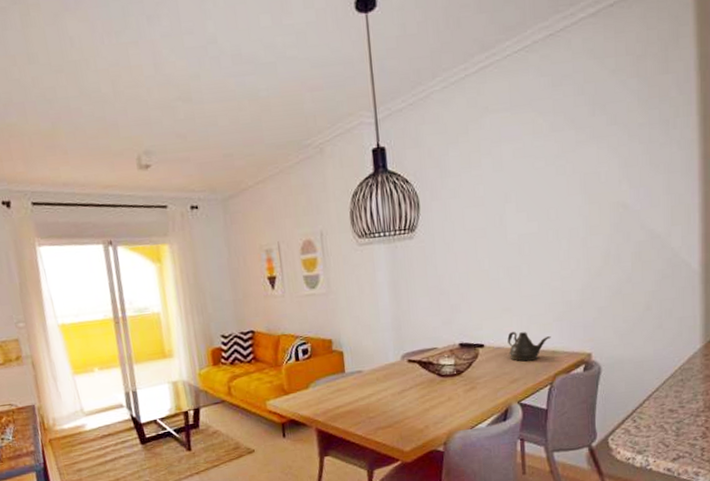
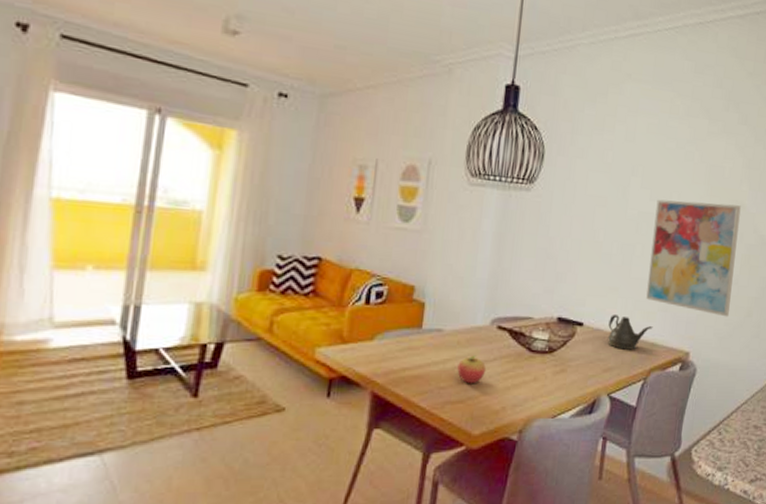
fruit: none [381,387,405,411] -> present [457,355,486,384]
wall art: none [535,206,626,315] -> present [646,199,741,317]

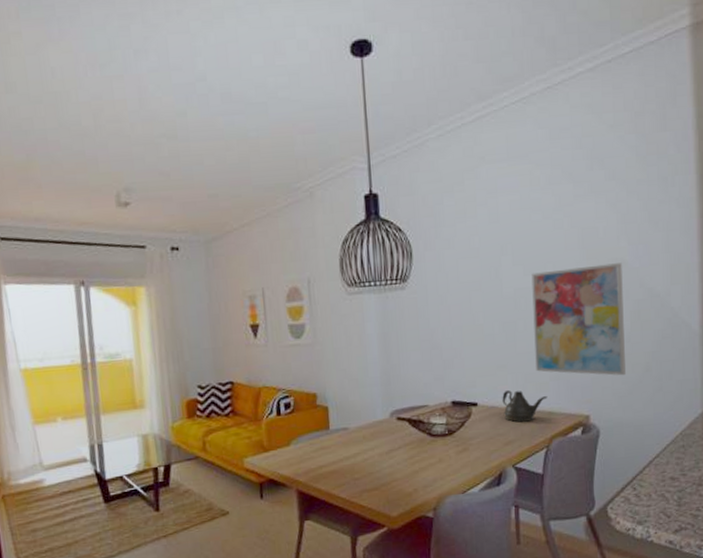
fruit: present [457,355,486,384] -> none [367,446,393,473]

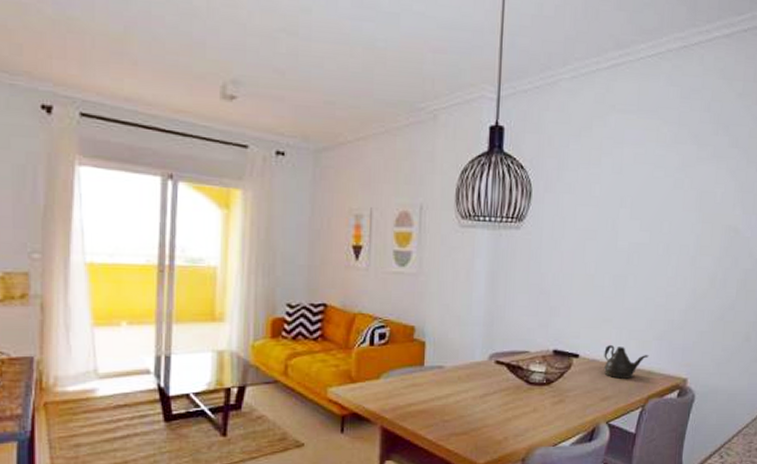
wall art: present [531,263,626,376] -> none [641,229,735,343]

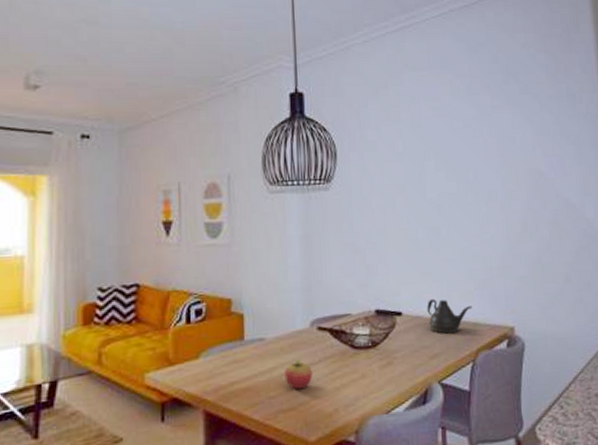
fruit: none [459,389,486,417] -> present [284,360,312,390]

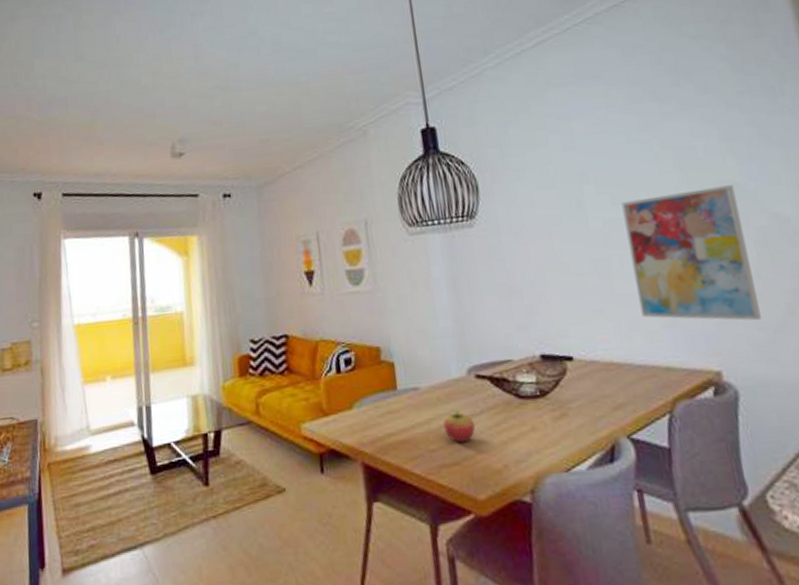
teapot: present [427,299,473,334] -> none [603,341,662,381]
wall art: none [454,173,547,286] -> present [621,185,762,321]

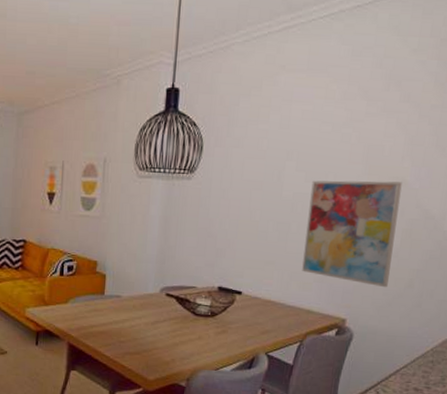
fruit: present [443,410,475,443] -> none [134,317,157,340]

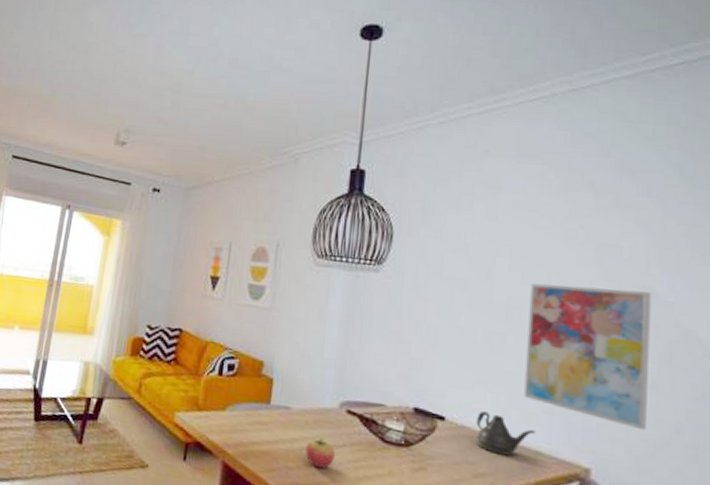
fruit: none [134,317,157,340] -> present [305,437,335,469]
teapot: none [265,285,309,316] -> present [476,411,536,457]

